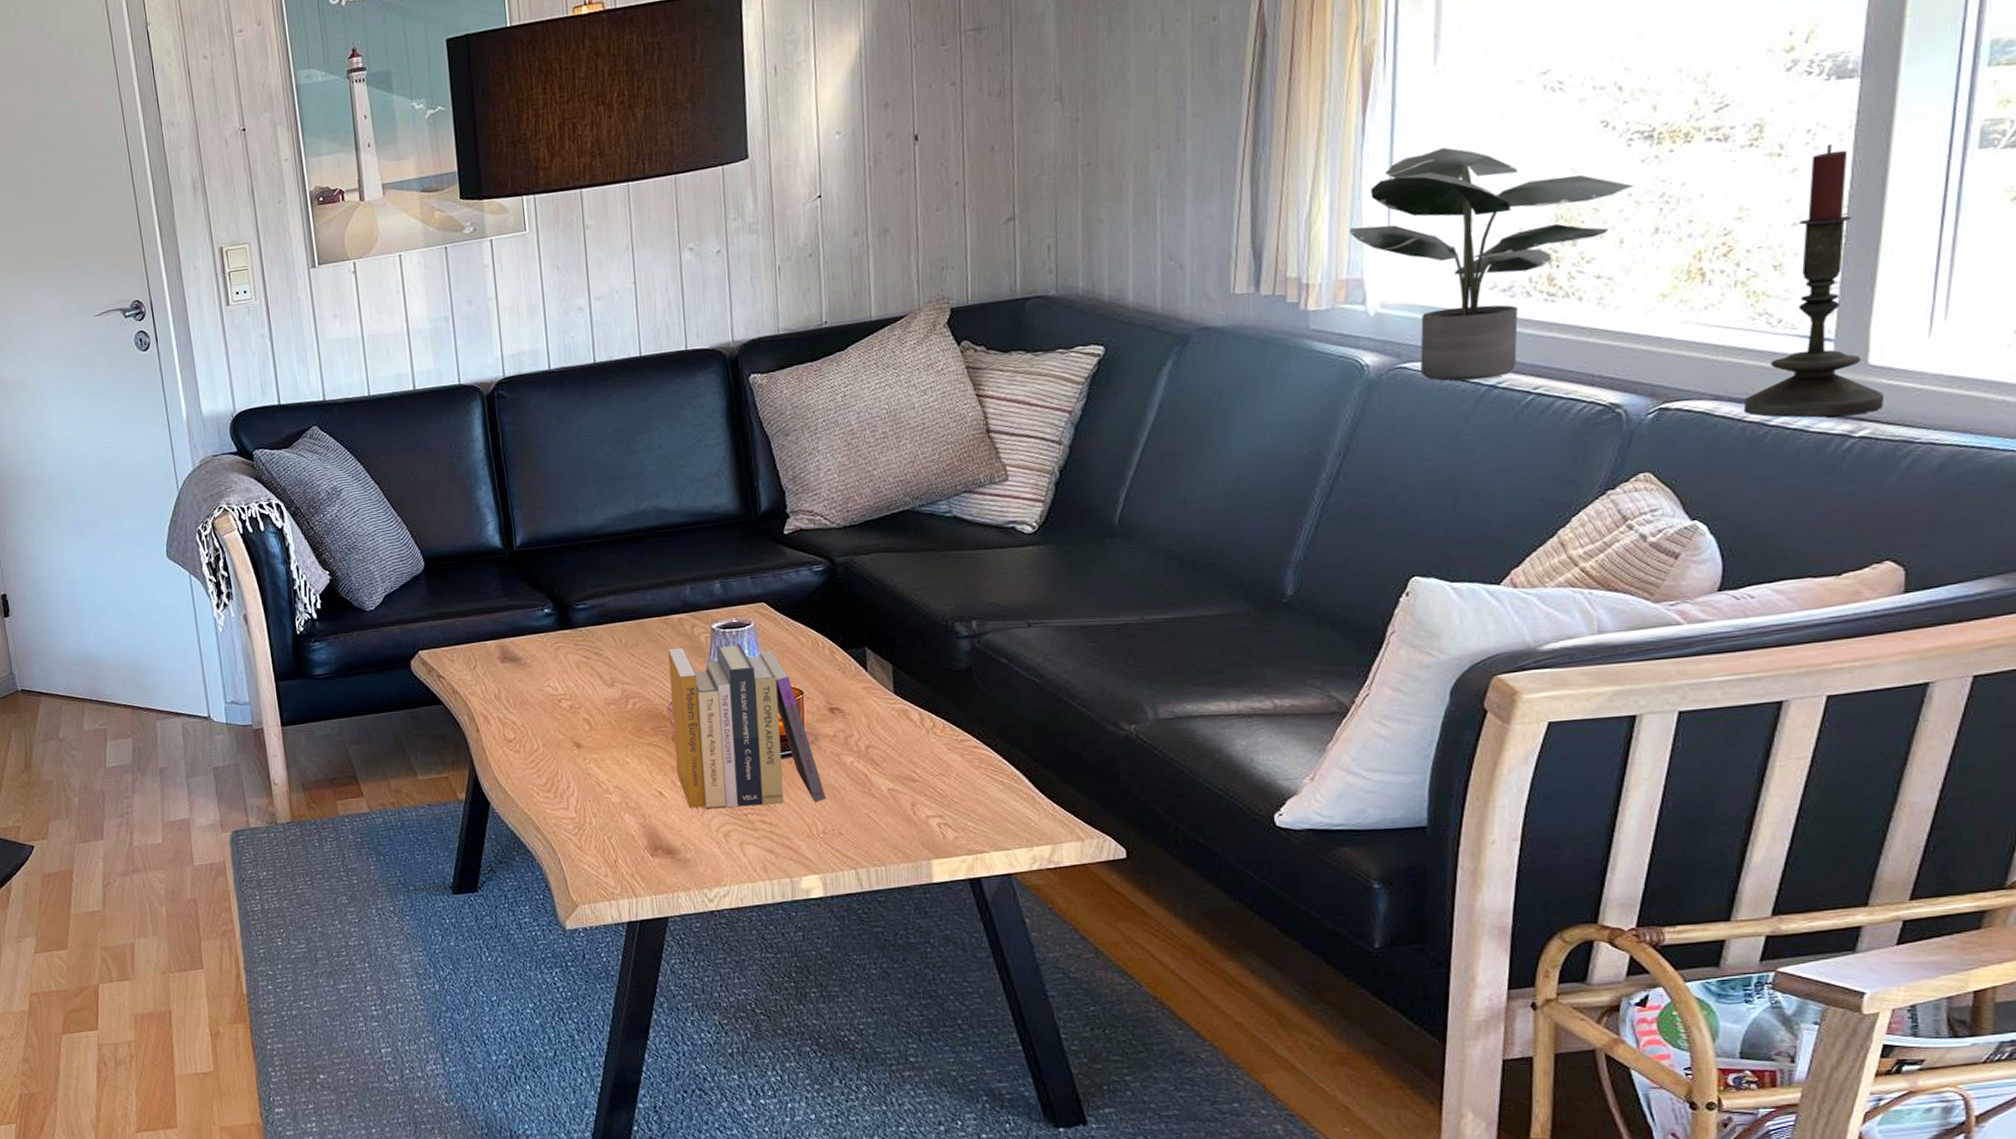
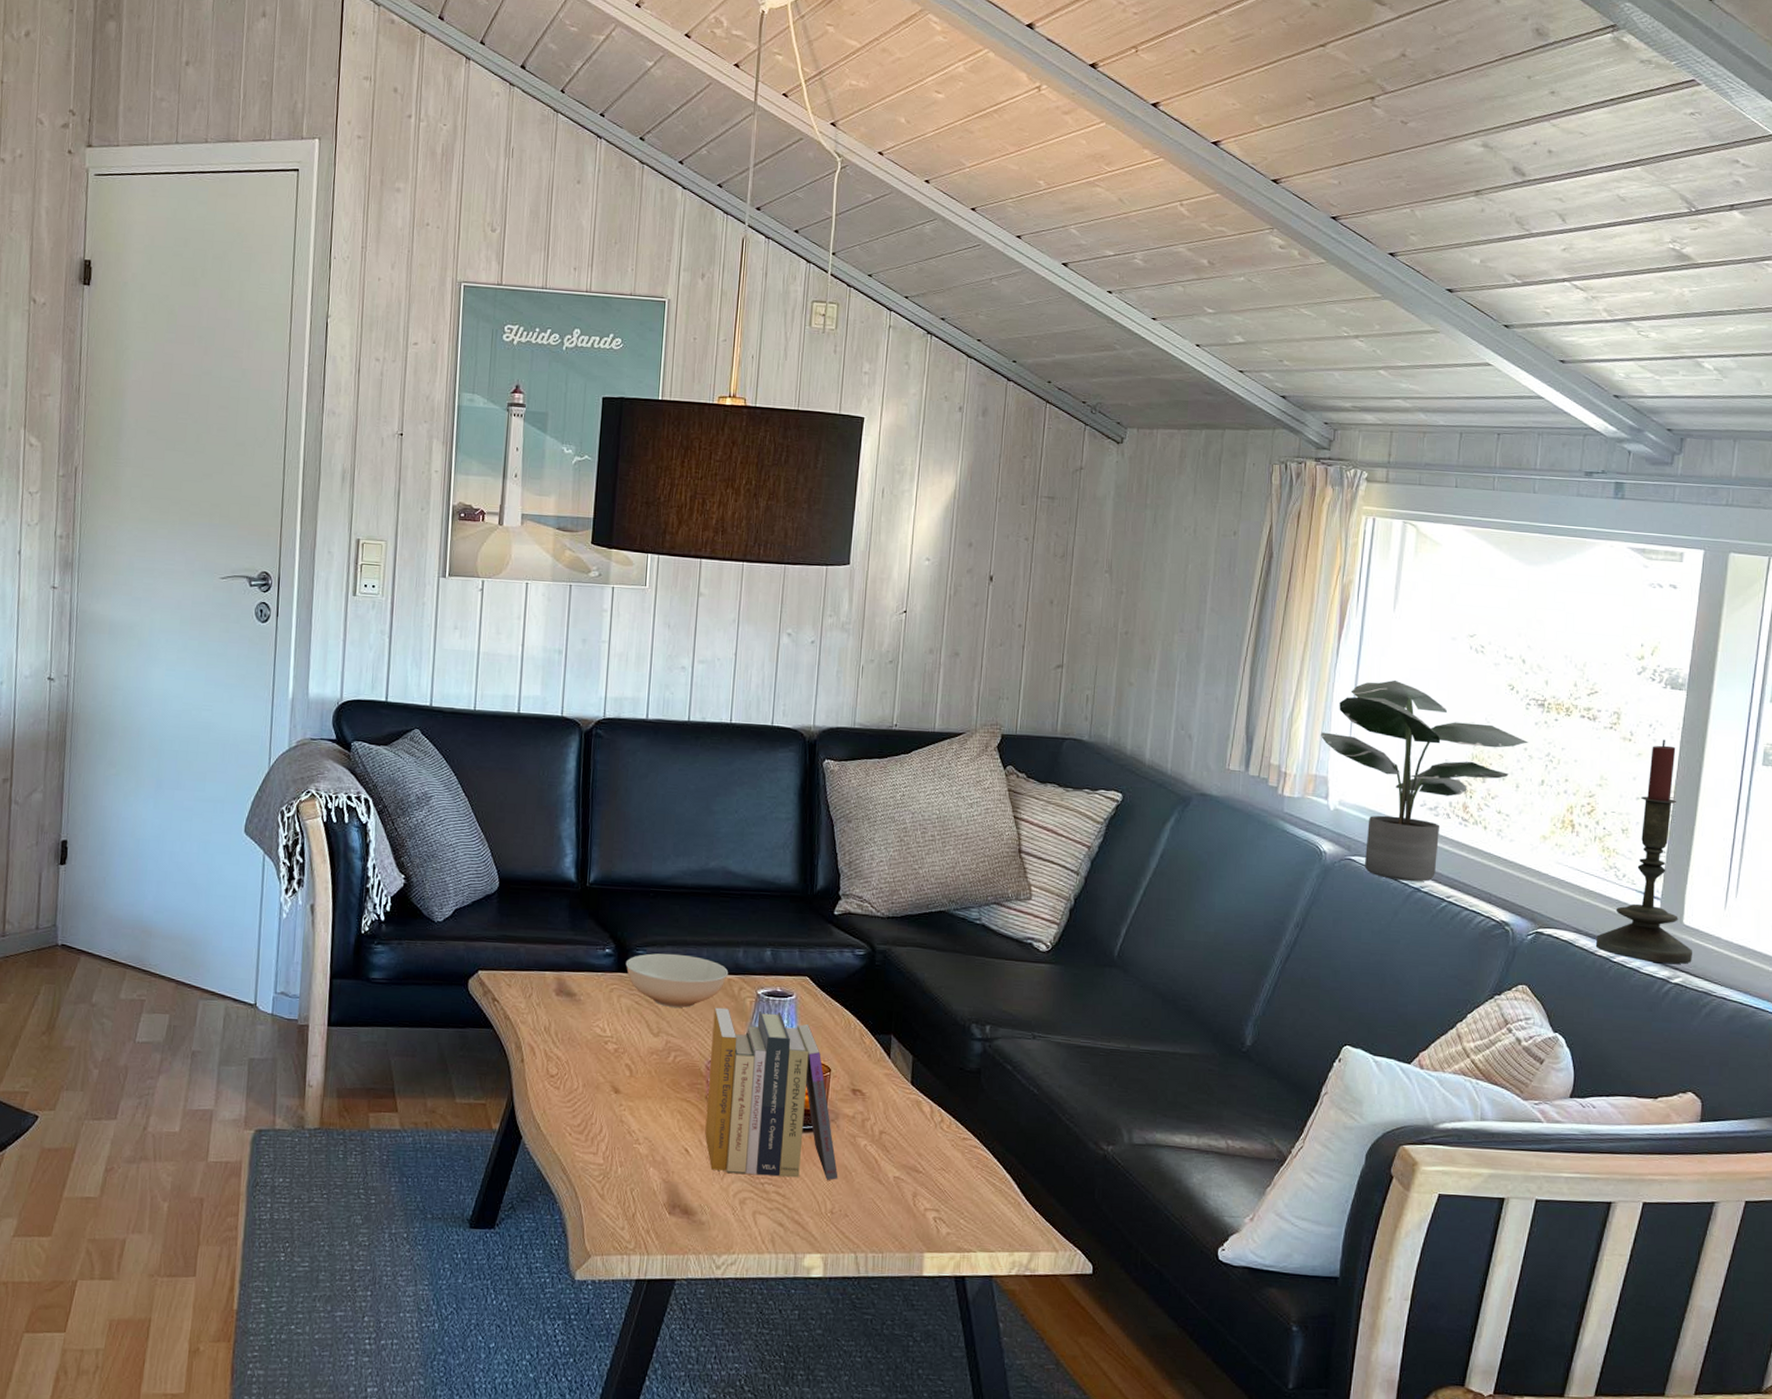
bowl: none [567,601,678,656] -> present [625,953,729,1008]

